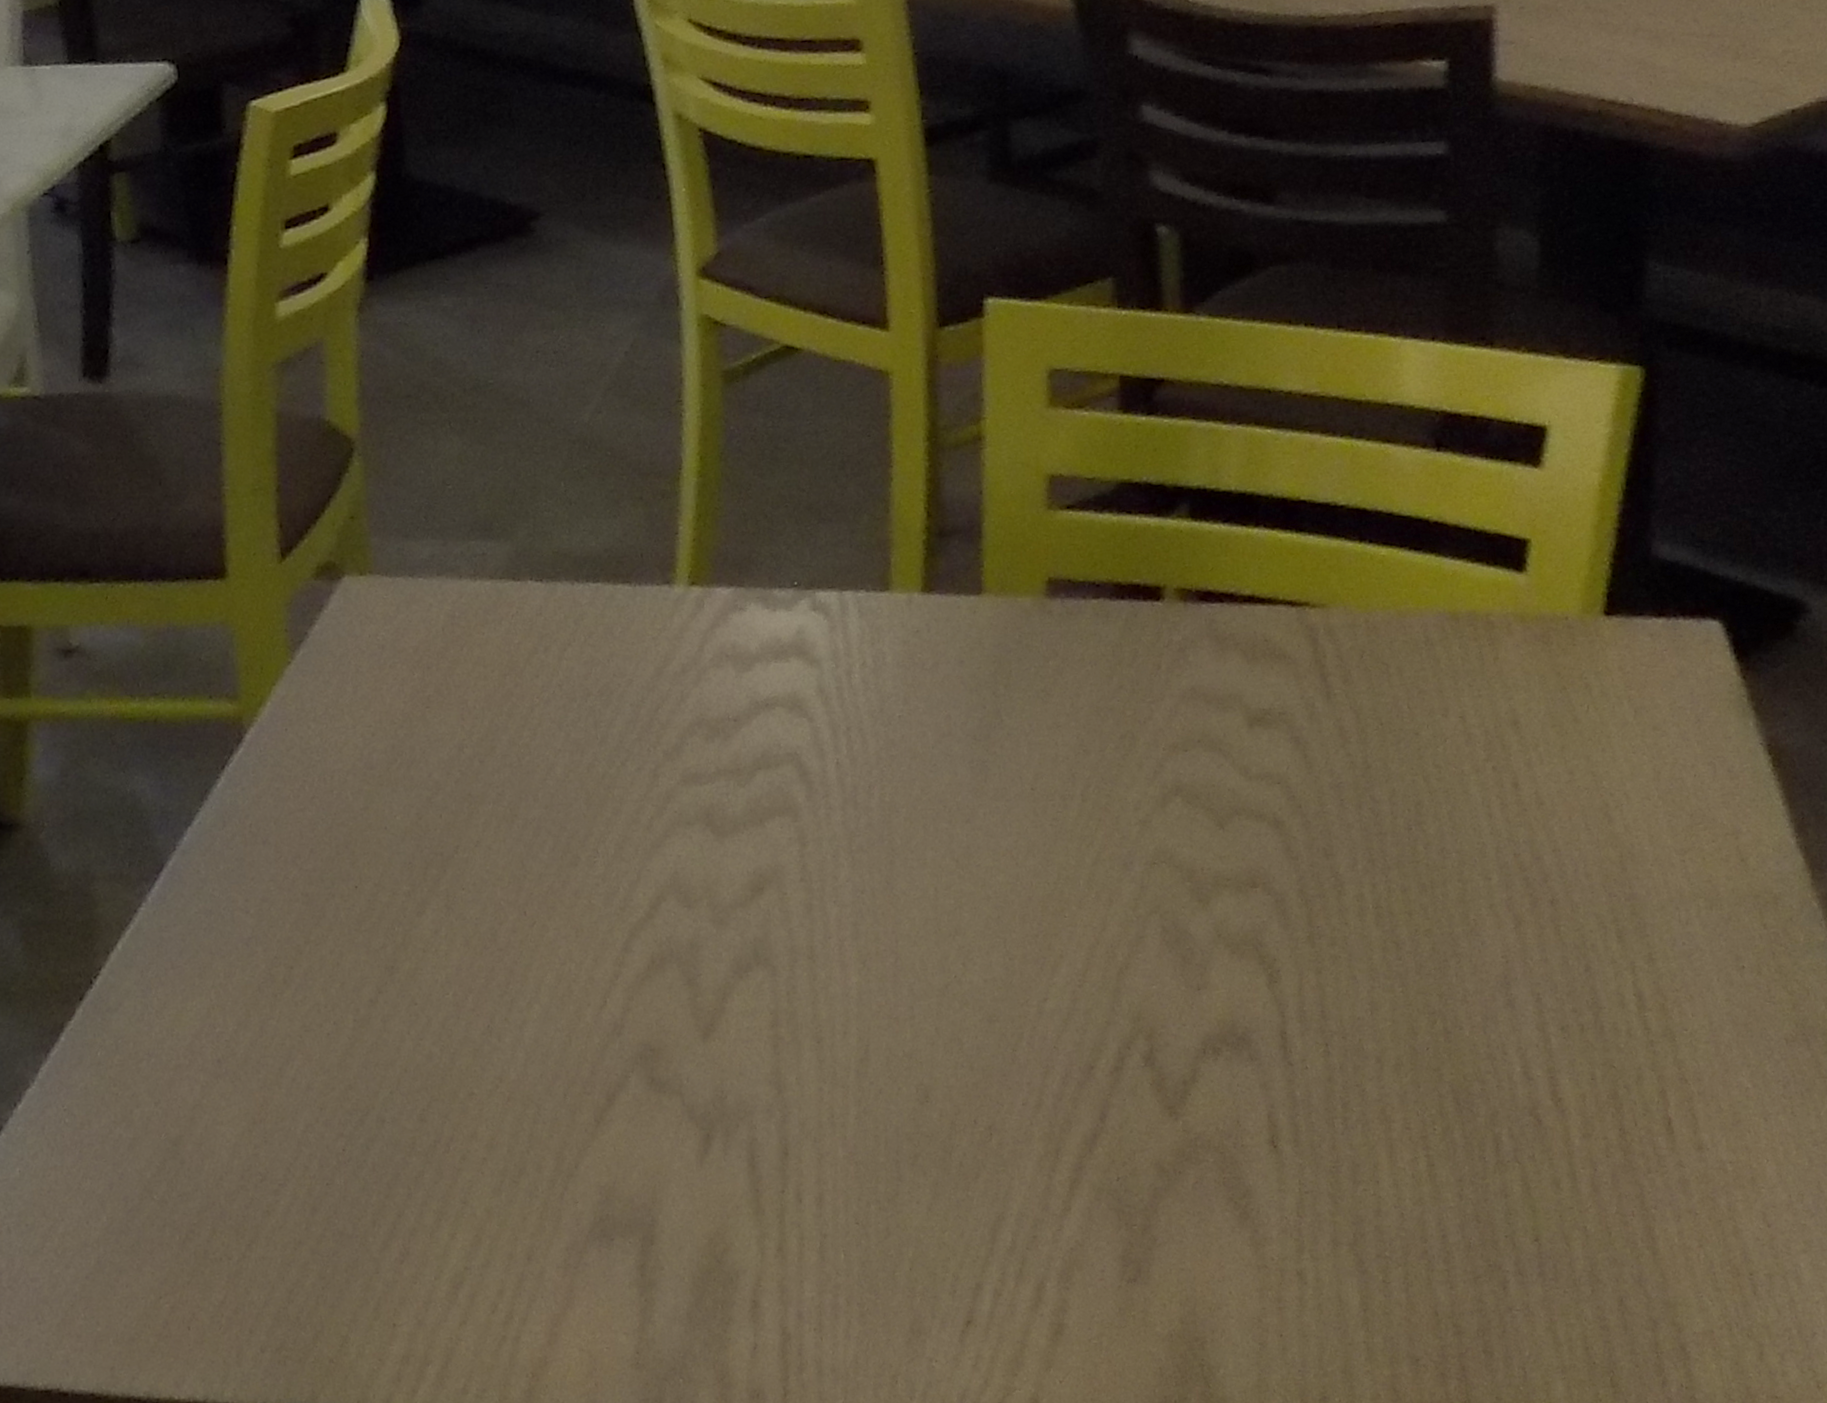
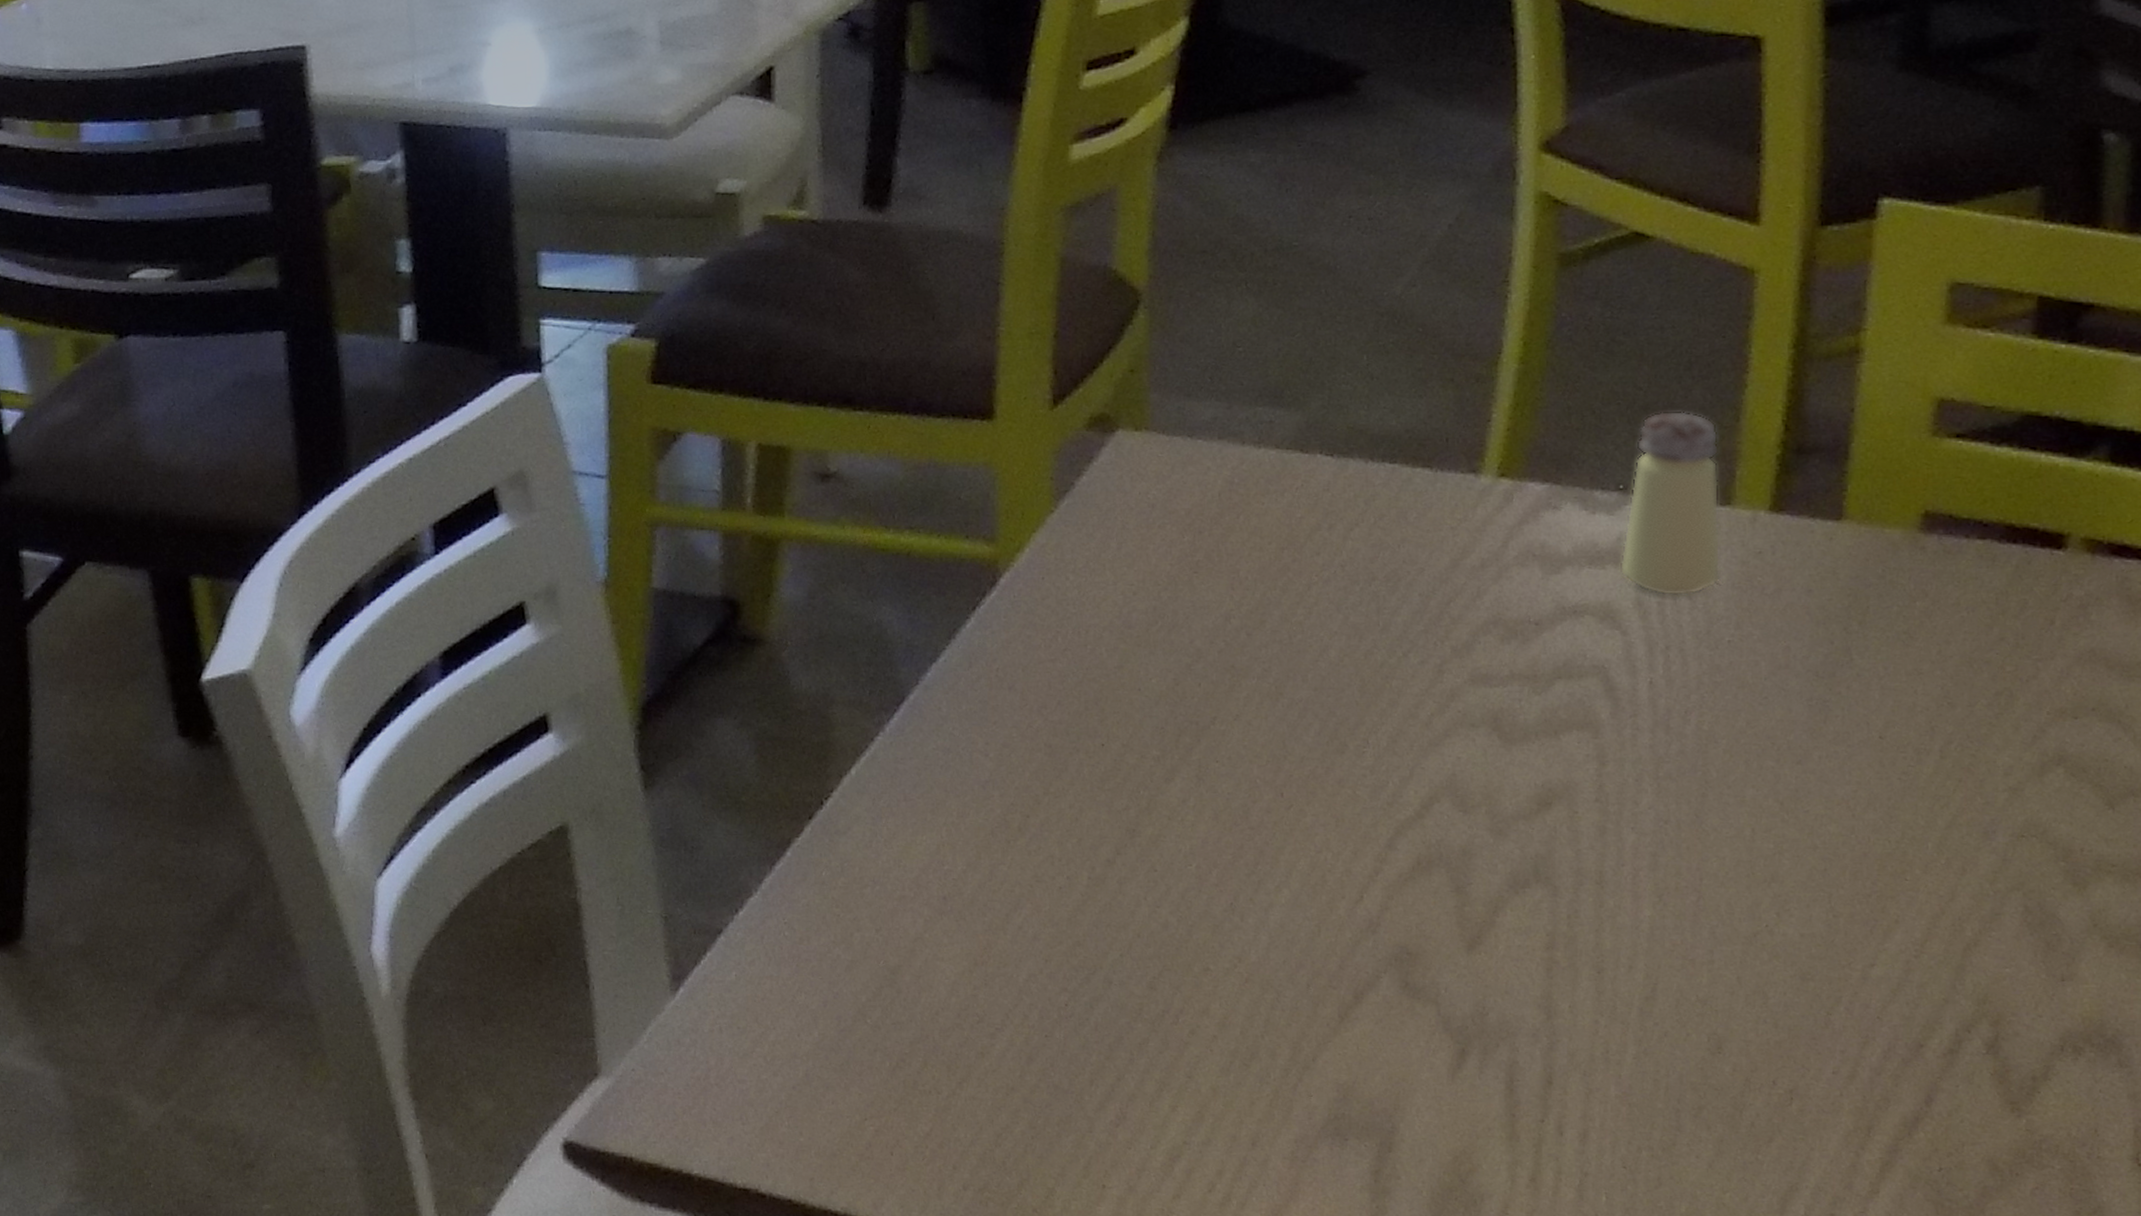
saltshaker: none [800,507,887,681] -> present [1619,410,1721,596]

